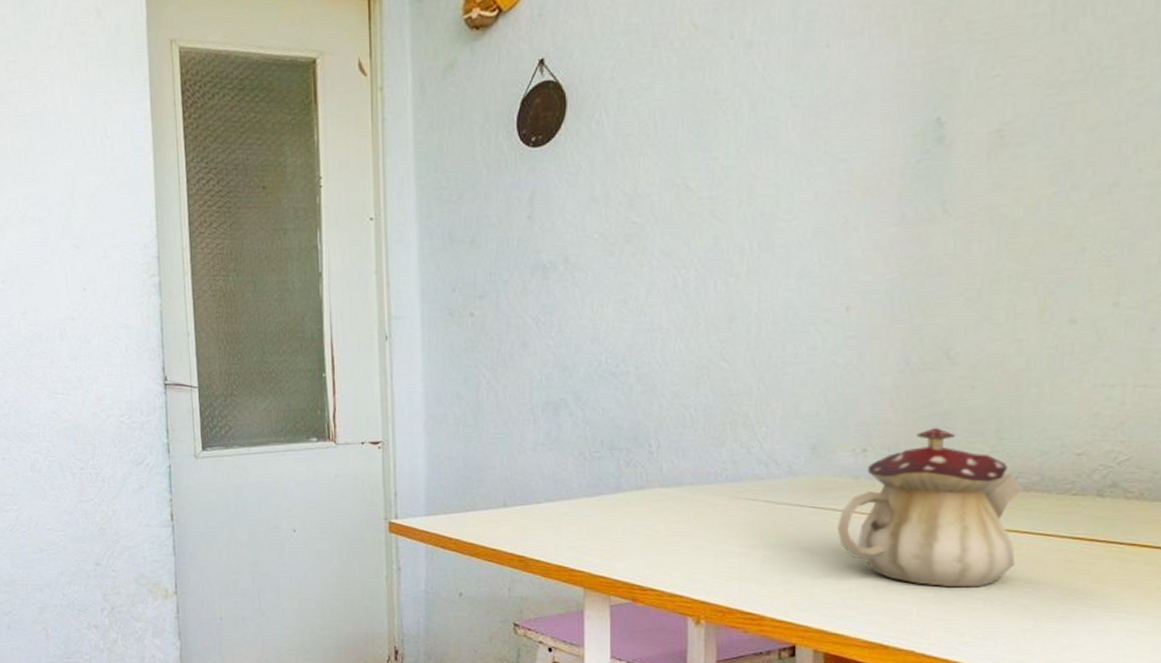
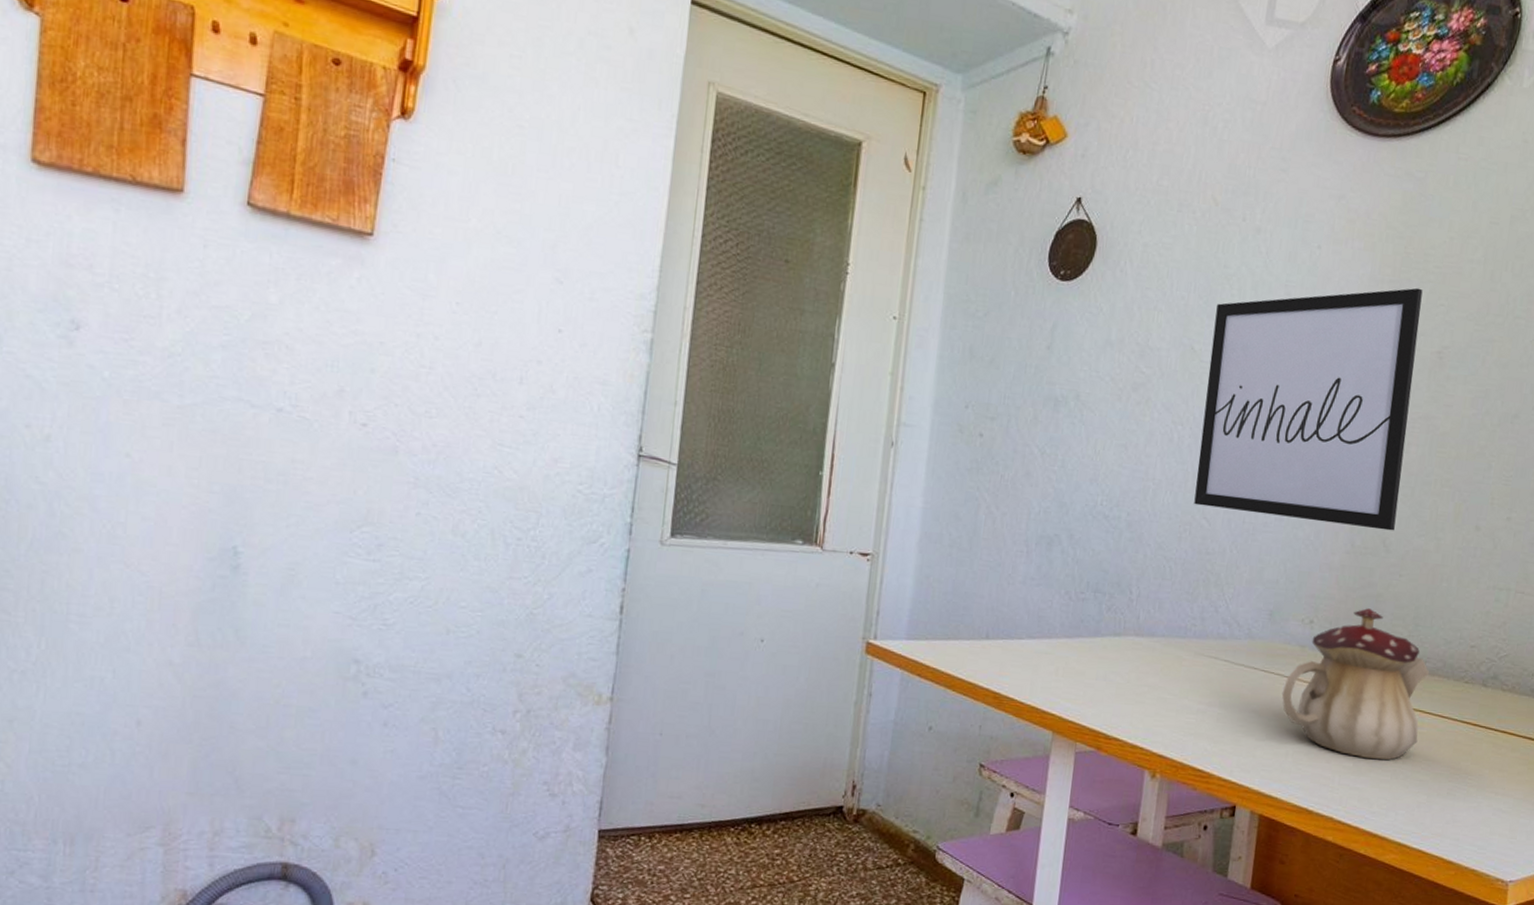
wall art: none [708,63,969,348] -> present [1194,287,1423,531]

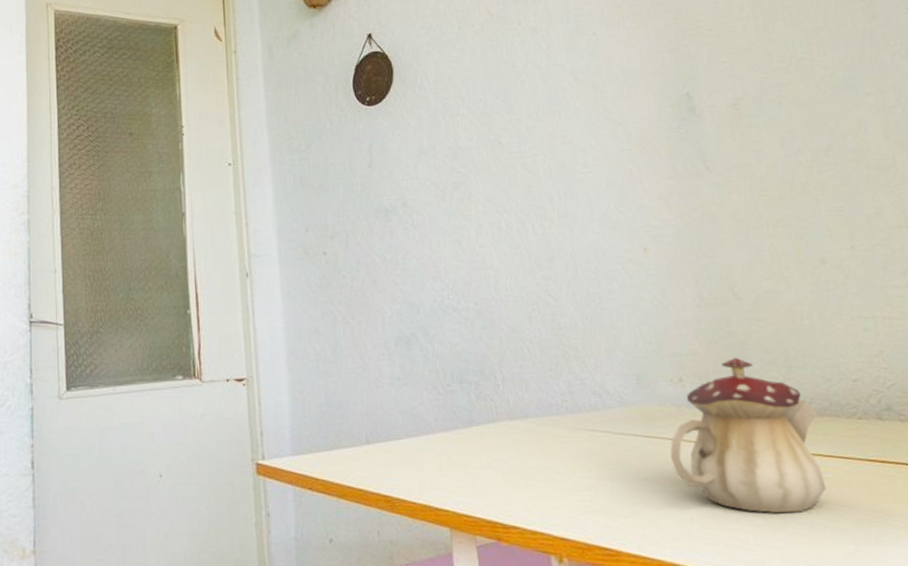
wall art: present [1194,287,1423,531] -> none [513,51,739,285]

